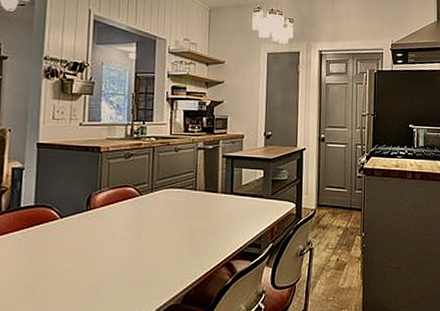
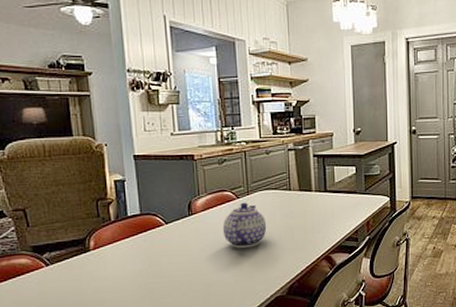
teapot: none [120,199,168,249] -> present [222,202,267,248]

